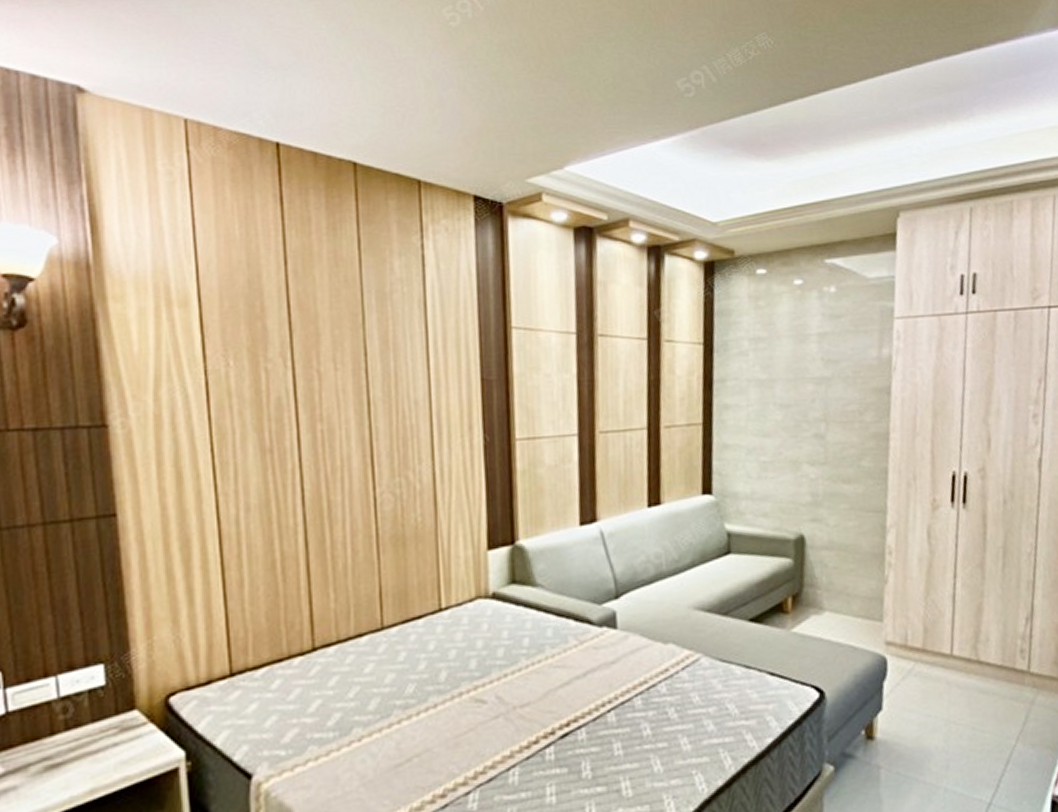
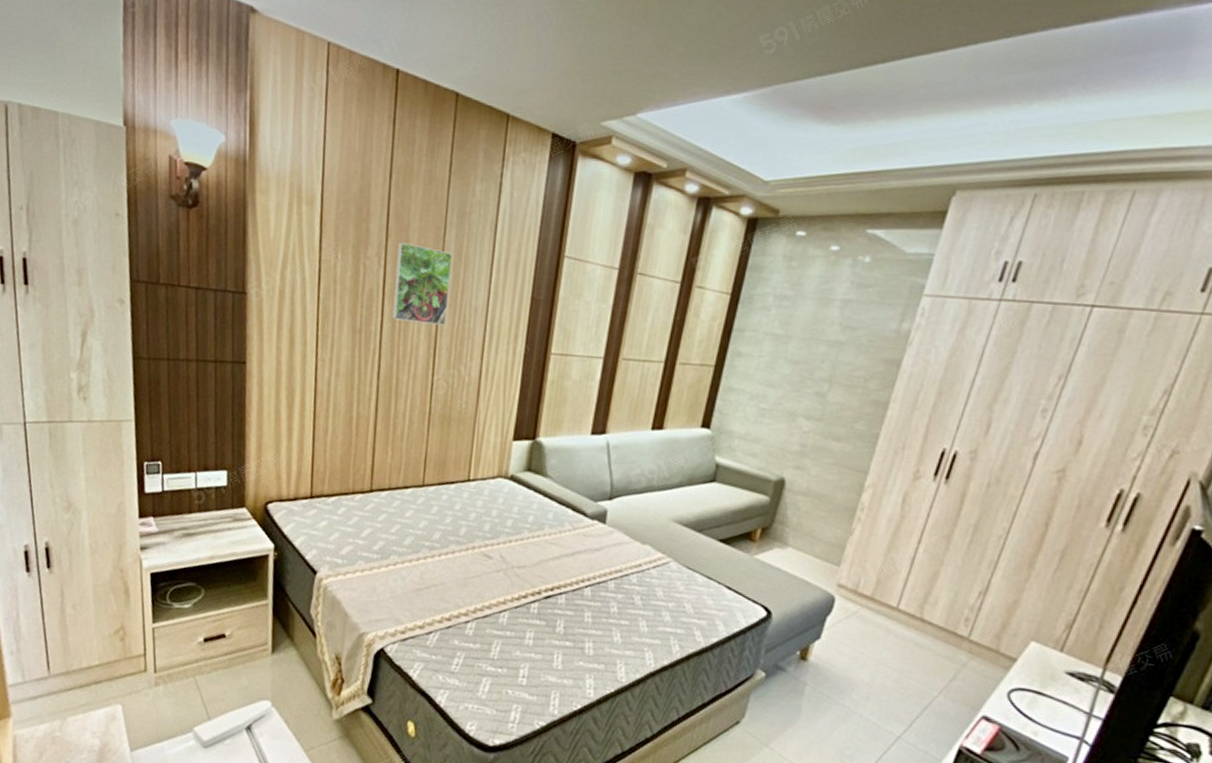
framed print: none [305,335,382,430] -> present [392,241,454,326]

